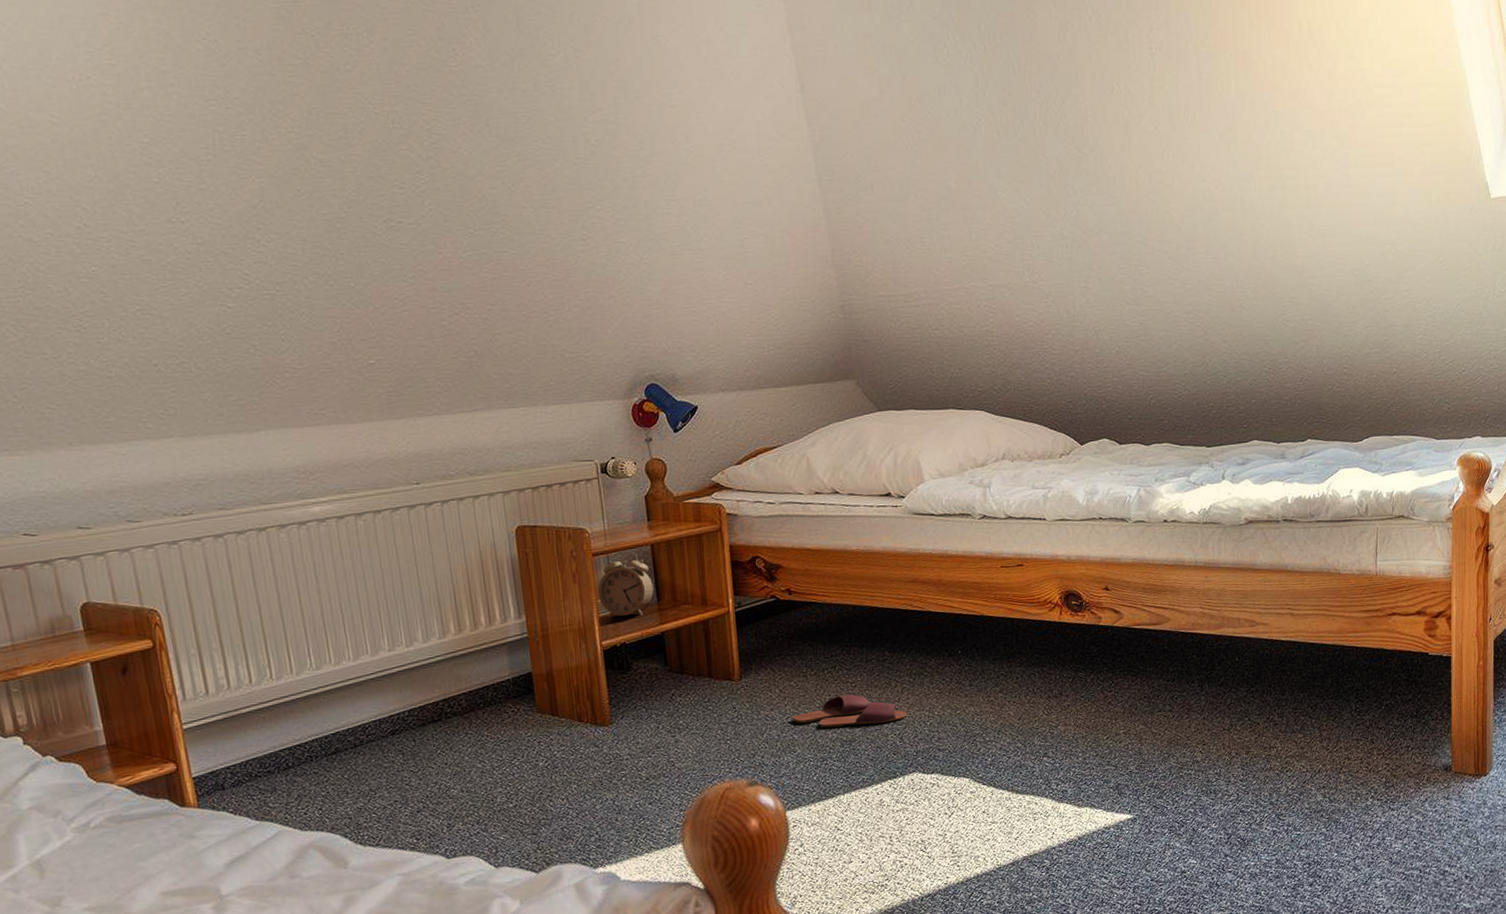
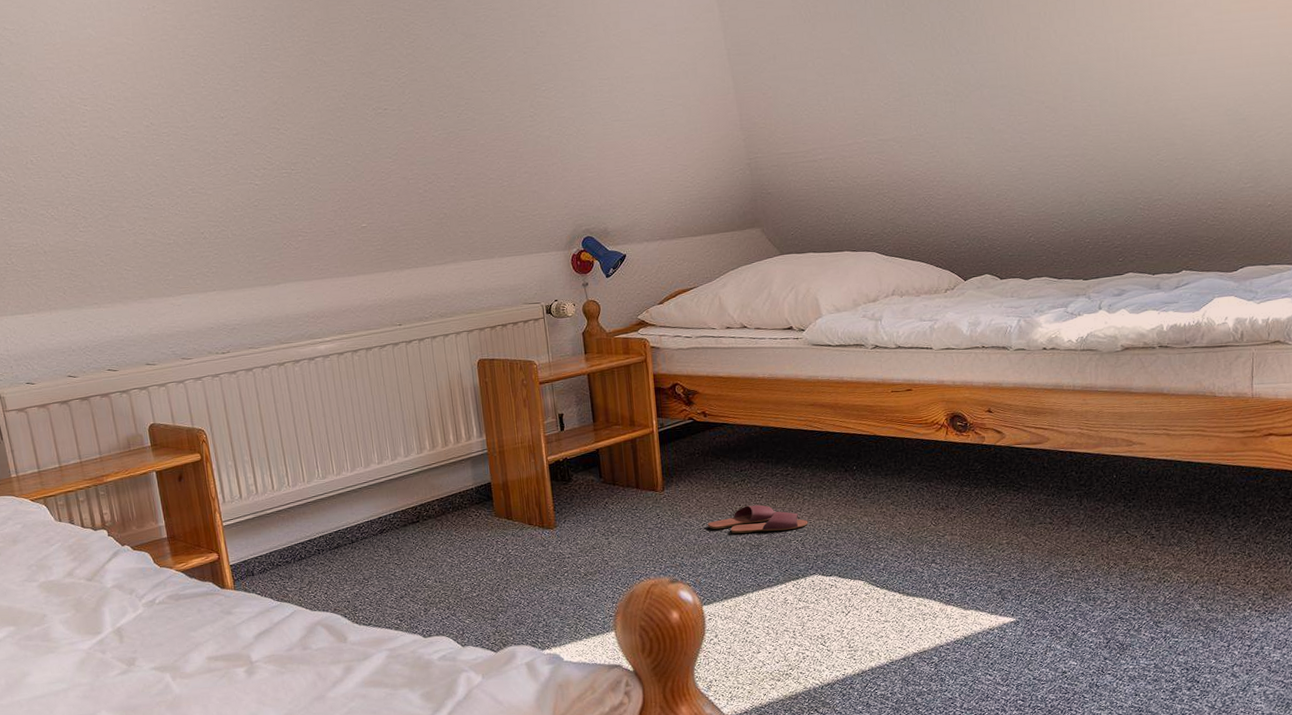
alarm clock: present [597,550,654,618] -> none [543,379,591,437]

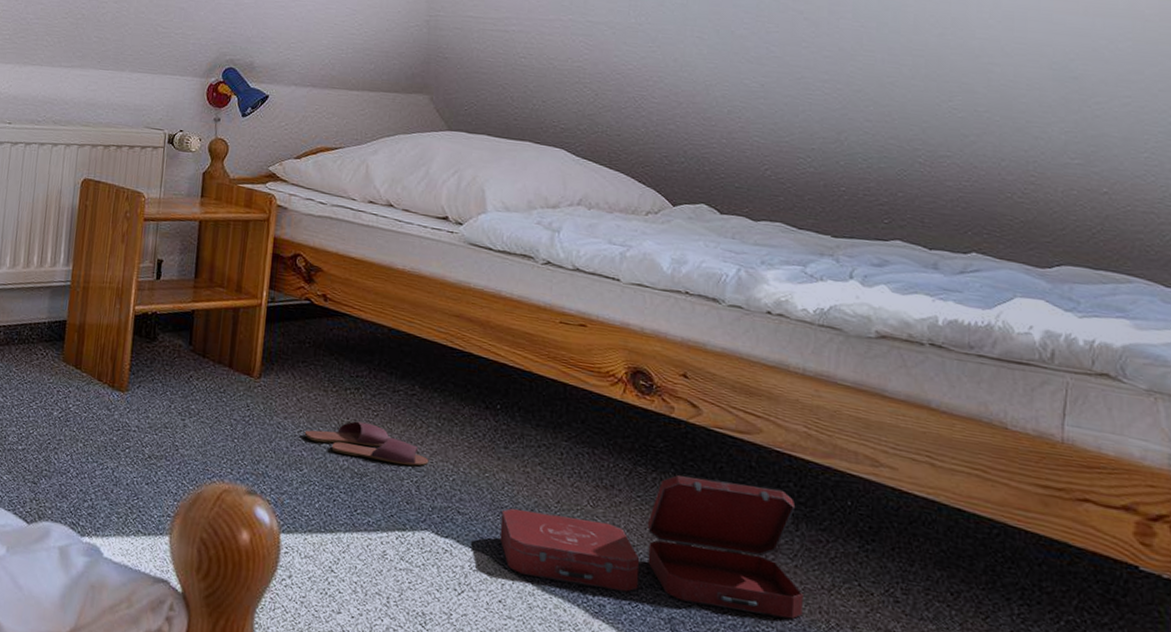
suitcase: none [869,478,1091,589] -> present [499,475,803,620]

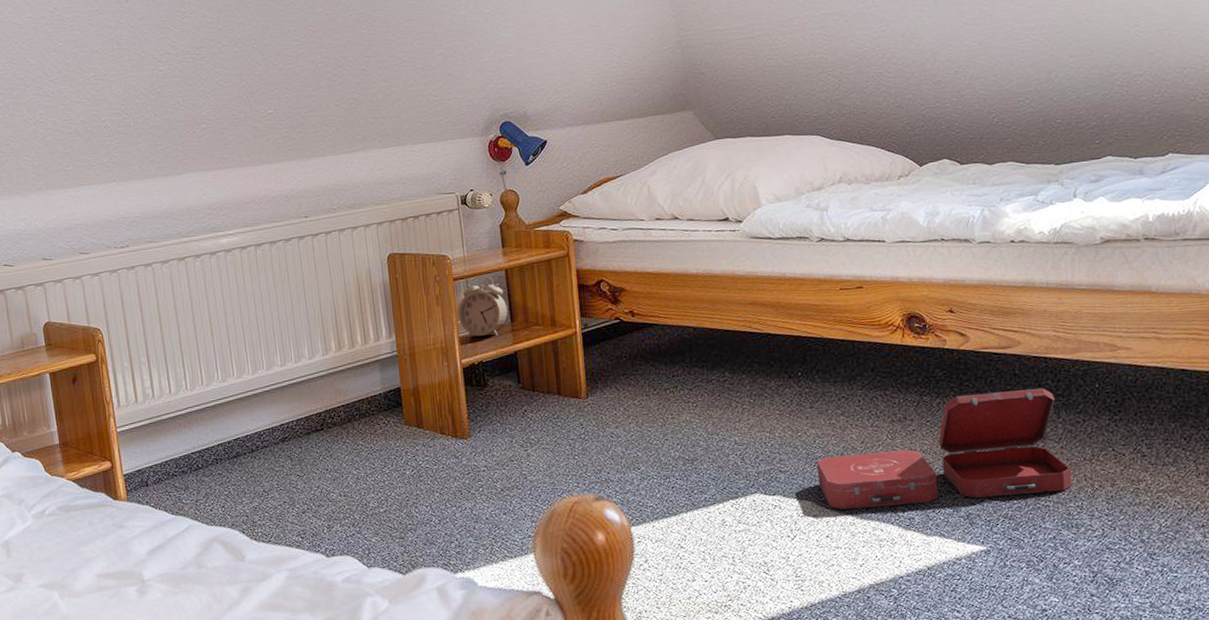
alarm clock: none [140,221,194,290] -> present [457,275,508,338]
slippers: present [304,421,429,466] -> none [636,414,748,447]

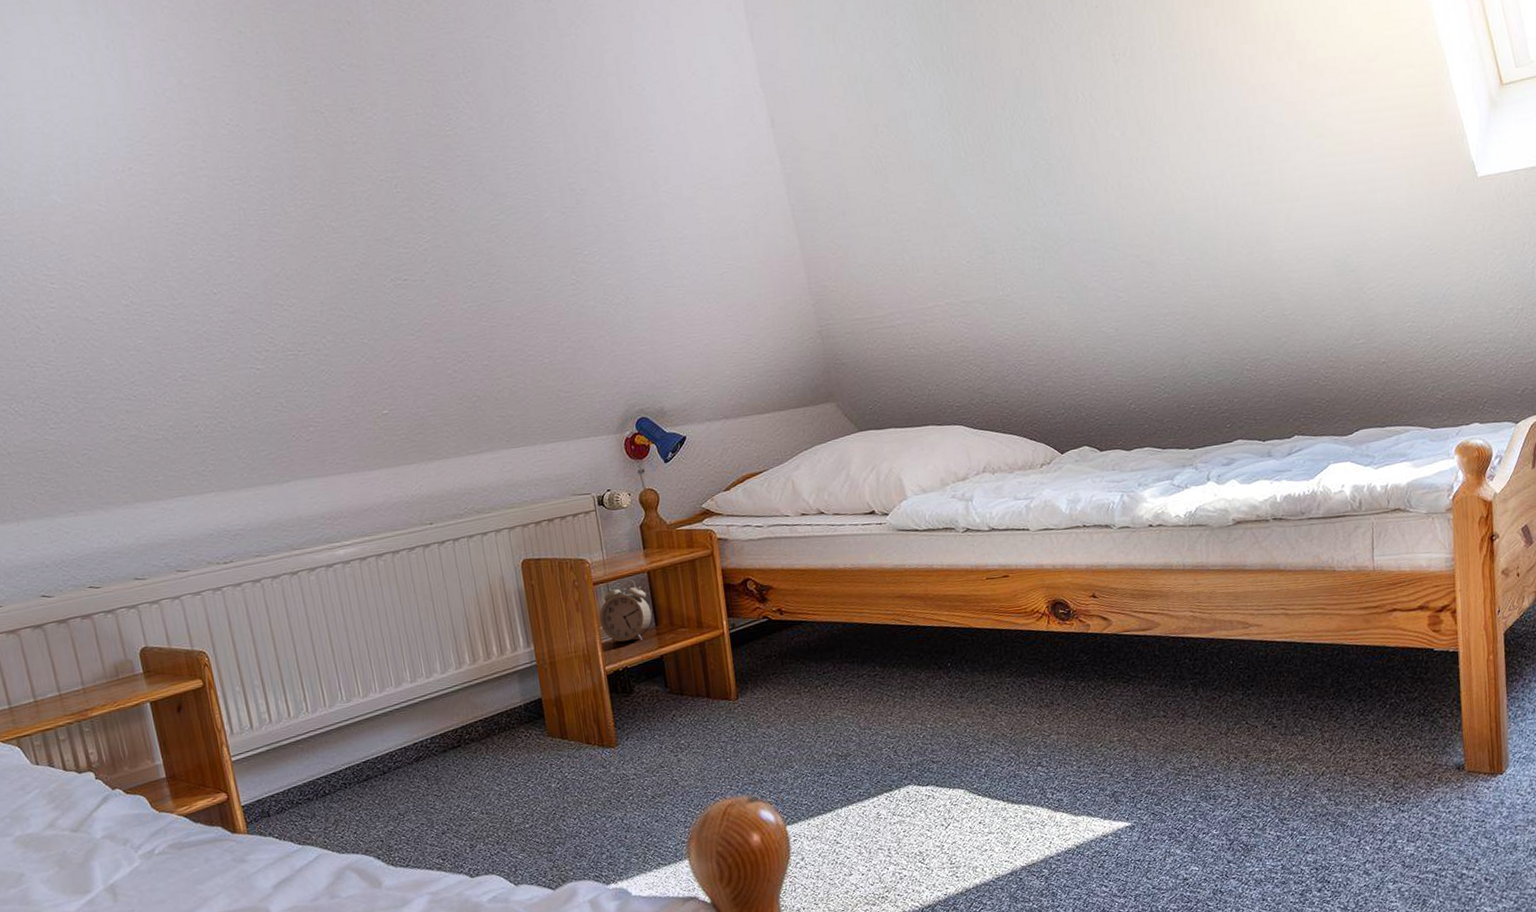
suitcase: present [816,388,1072,510] -> none [968,667,1209,796]

